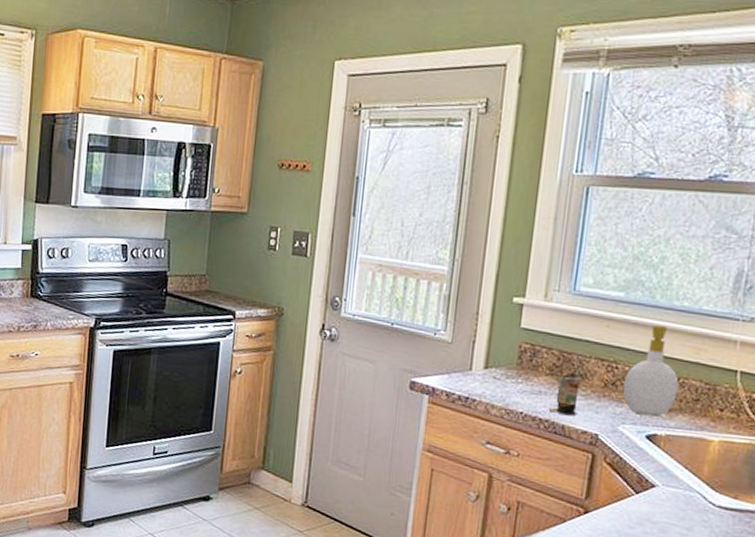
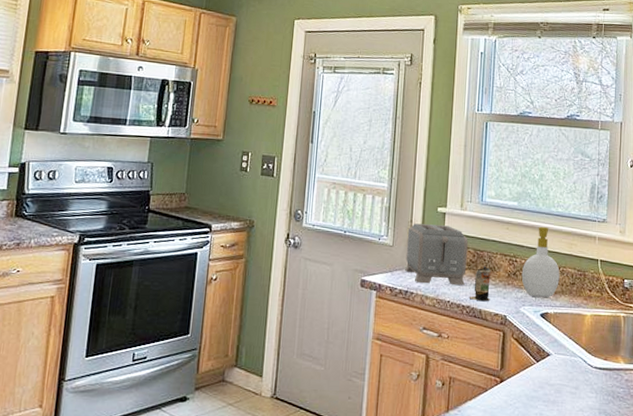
toaster: none [466,316,552,395] -> present [405,223,468,286]

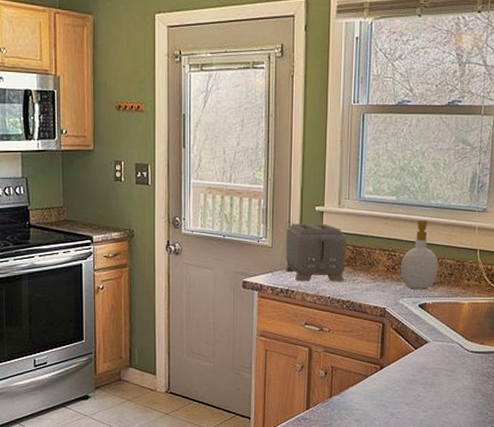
can: present [470,266,491,301] -> none [349,262,370,295]

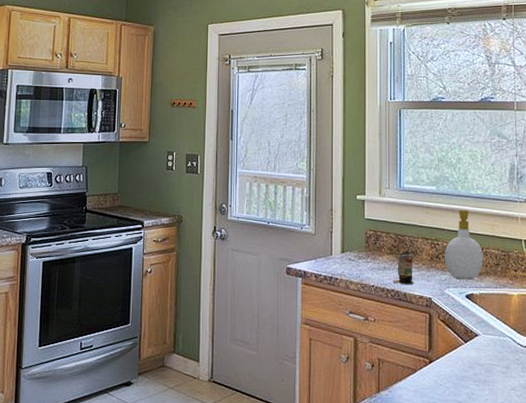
toaster: present [285,224,347,282] -> none [328,212,389,270]
can: none [349,262,370,295] -> present [394,250,414,284]

